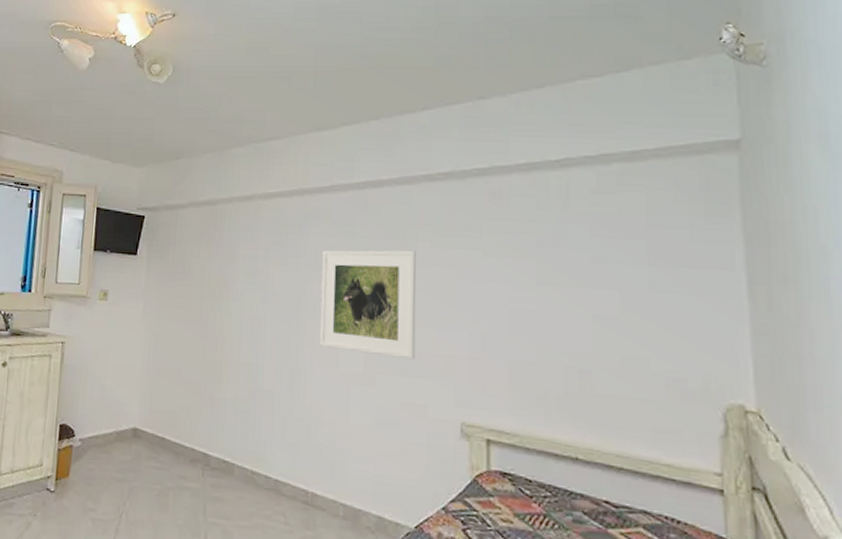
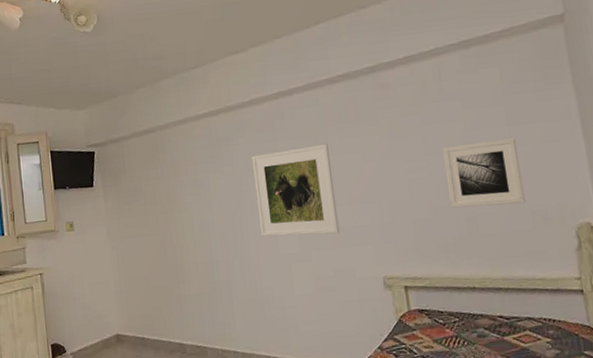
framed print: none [558,278,659,366] -> present [442,137,526,208]

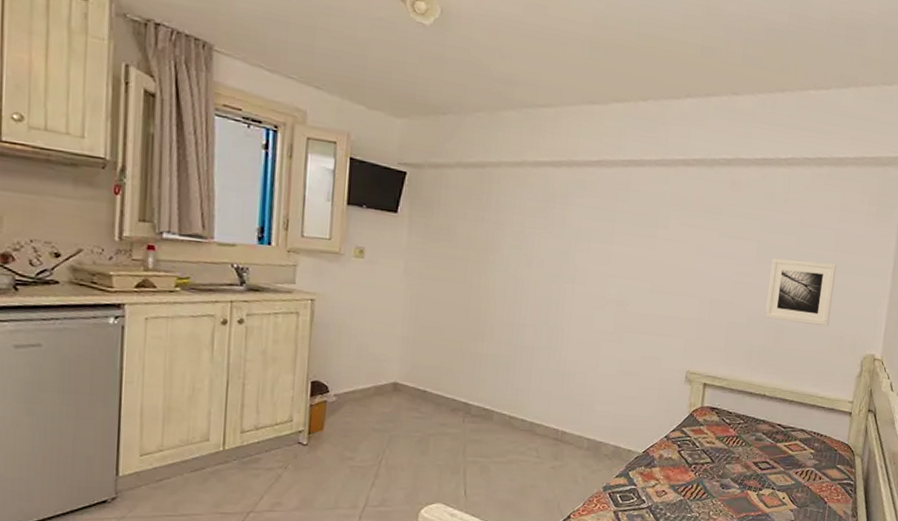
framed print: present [252,143,340,237] -> none [577,221,667,321]

